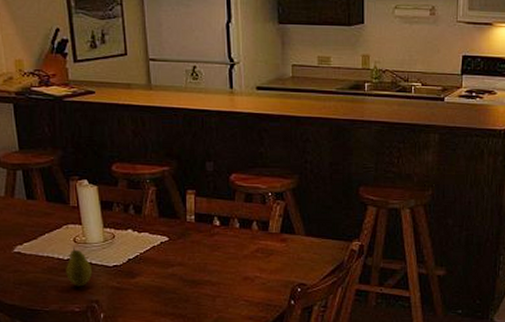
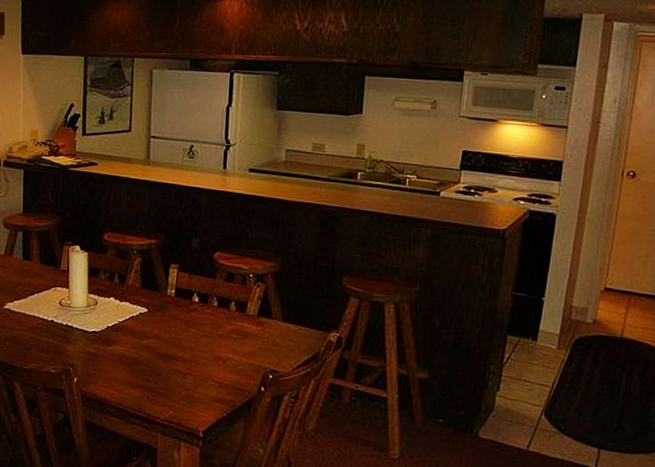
fruit: present [66,246,92,287] -> none [48,309,72,349]

